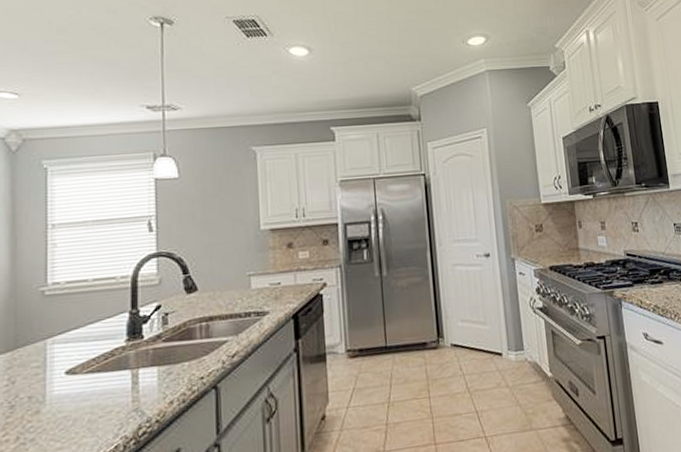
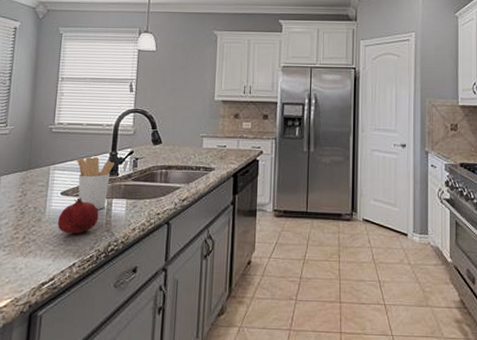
fruit: none [65,374,122,423] -> present [58,198,99,234]
utensil holder: none [84,318,136,385] -> present [77,156,114,209]

